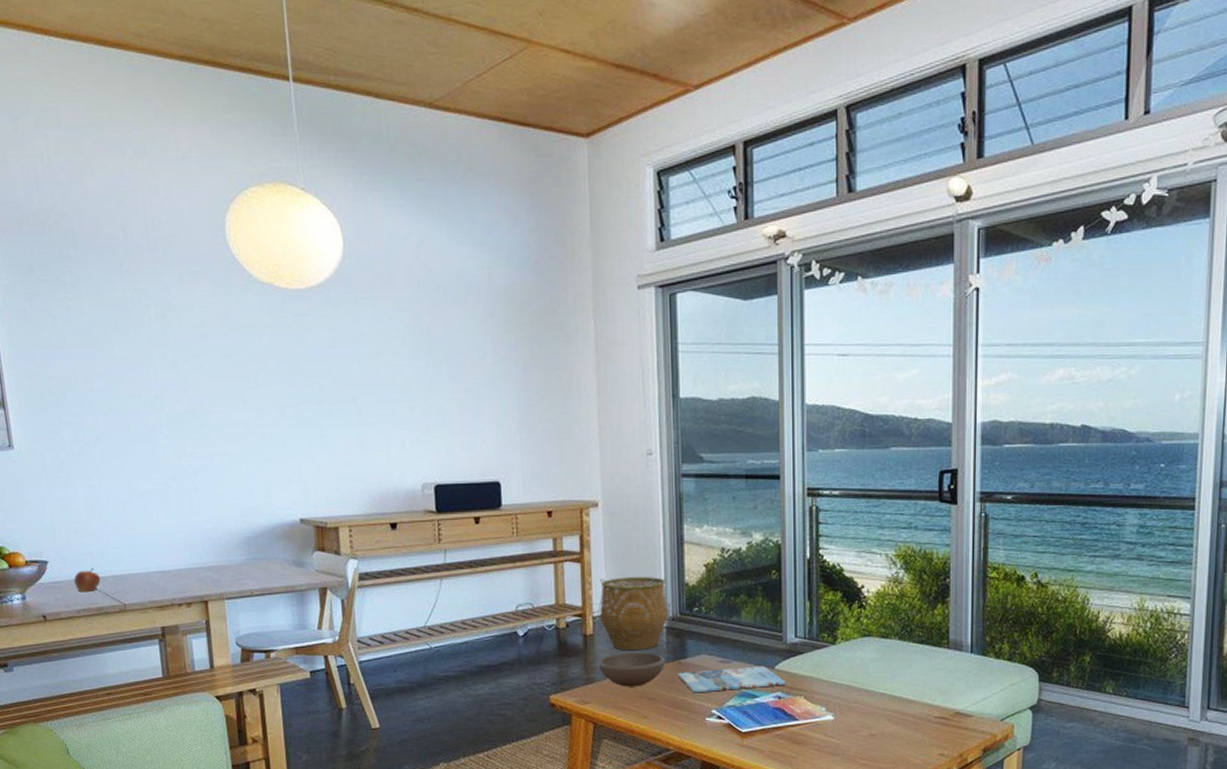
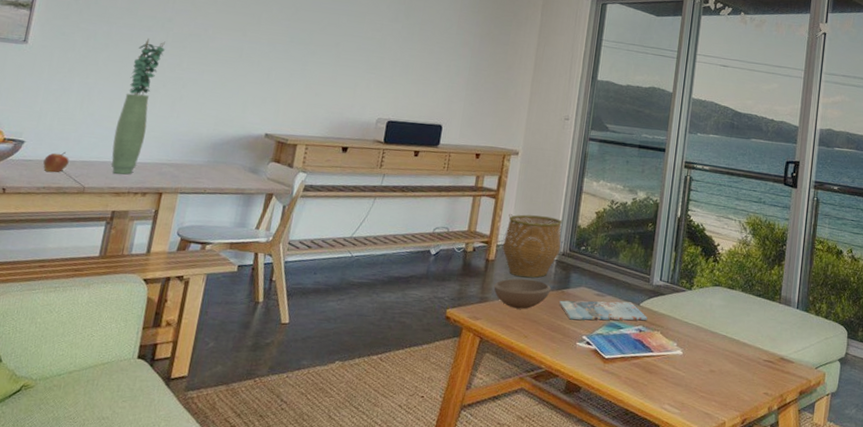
vase: none [132,423,172,587] -> present [111,38,165,176]

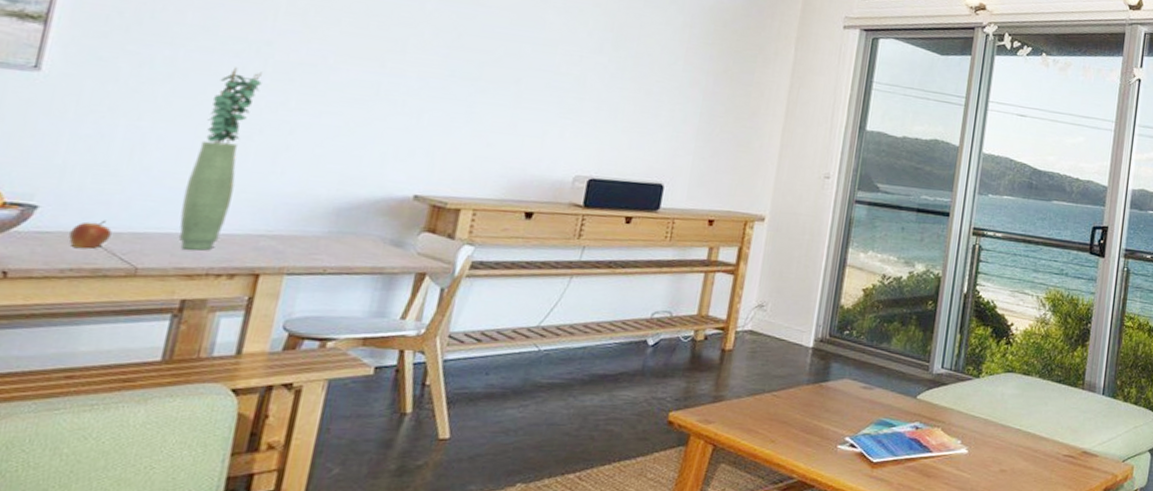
bowl: present [493,278,551,309] -> none [731,371,806,408]
basket: present [502,214,563,278] -> none [743,293,822,371]
magazine: present [559,300,648,321] -> none [816,394,927,419]

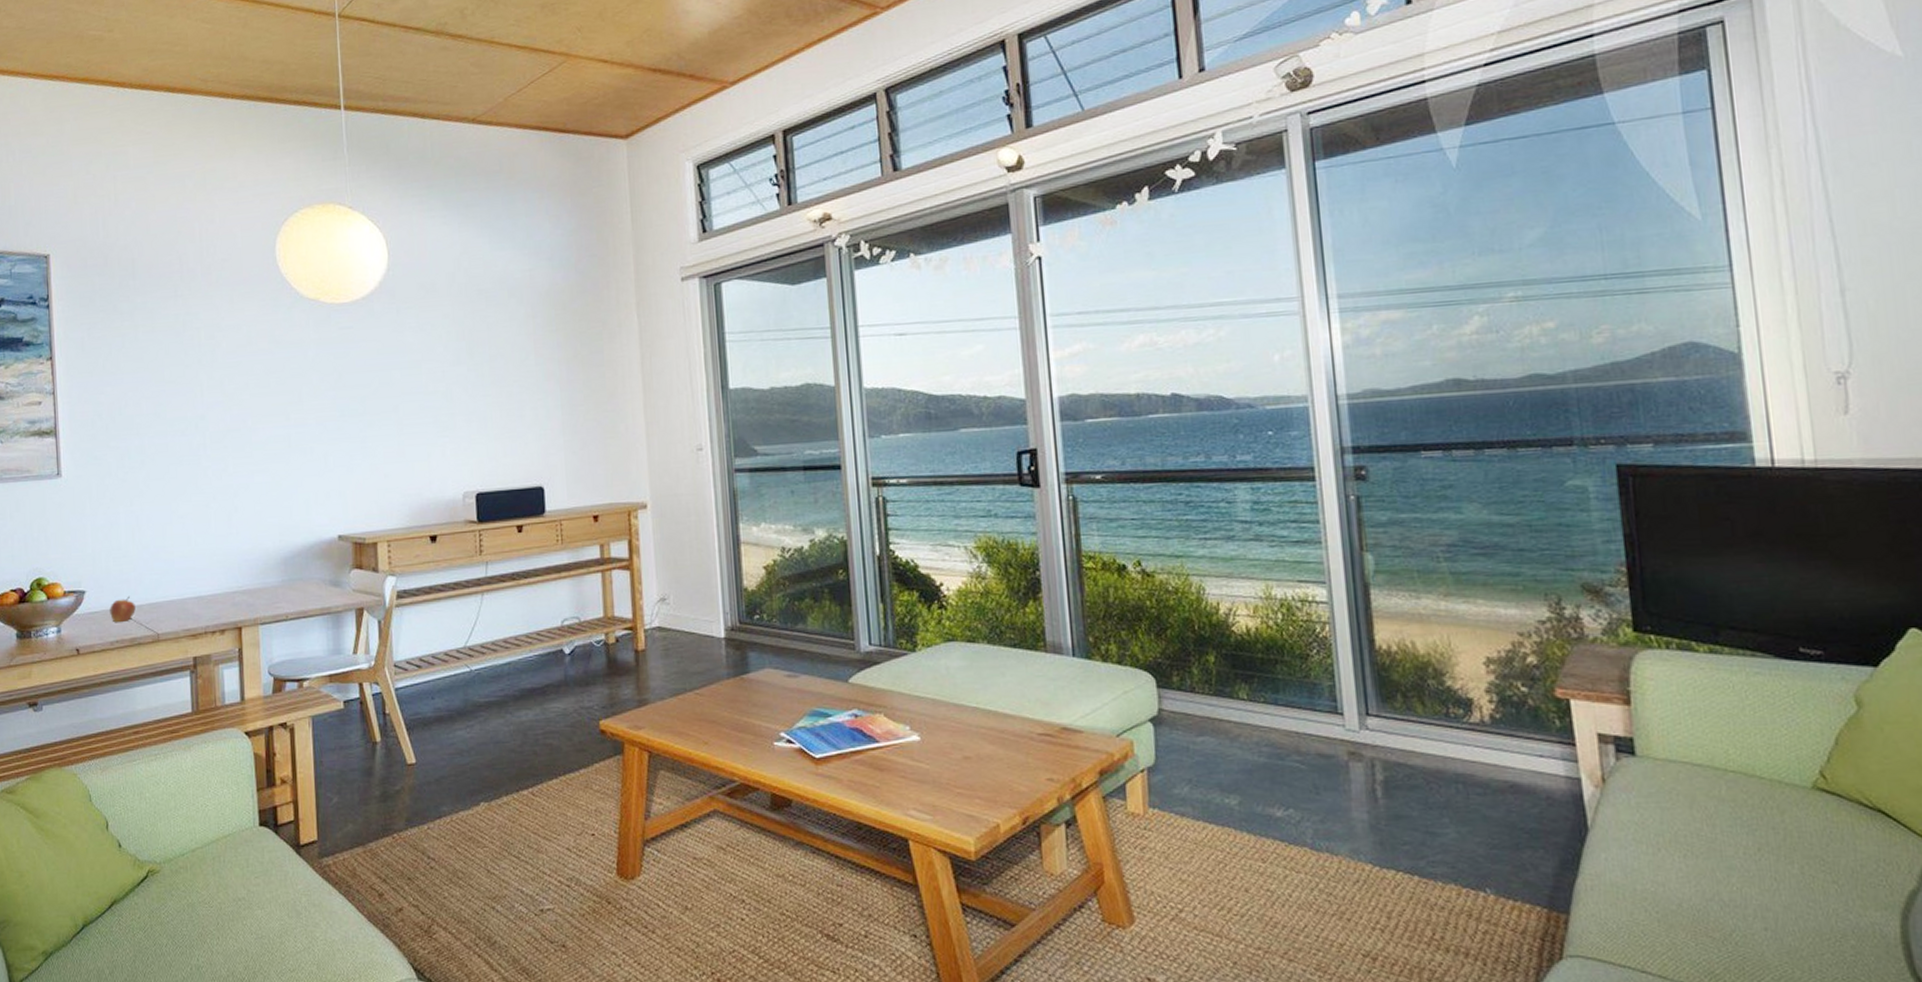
vase: present [179,67,262,252] -> none [174,444,208,614]

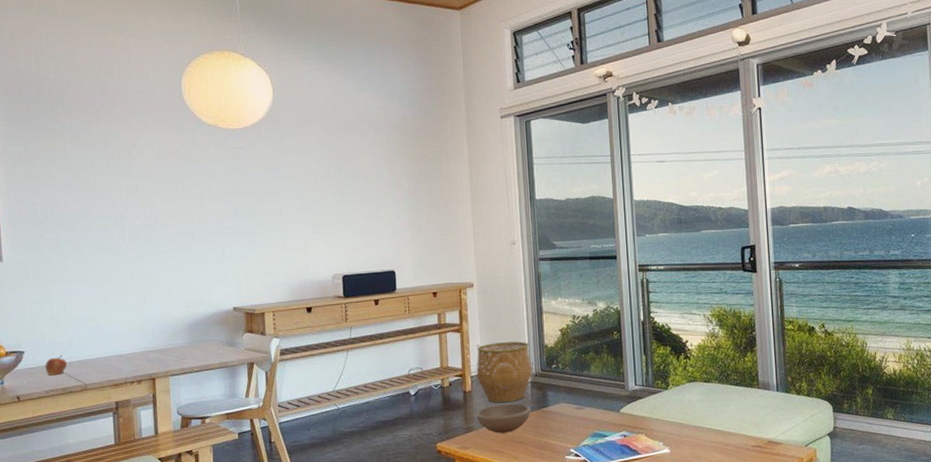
basket: none [651,582,728,667] -> present [476,341,533,403]
bowl: none [651,668,726,709] -> present [476,403,531,433]

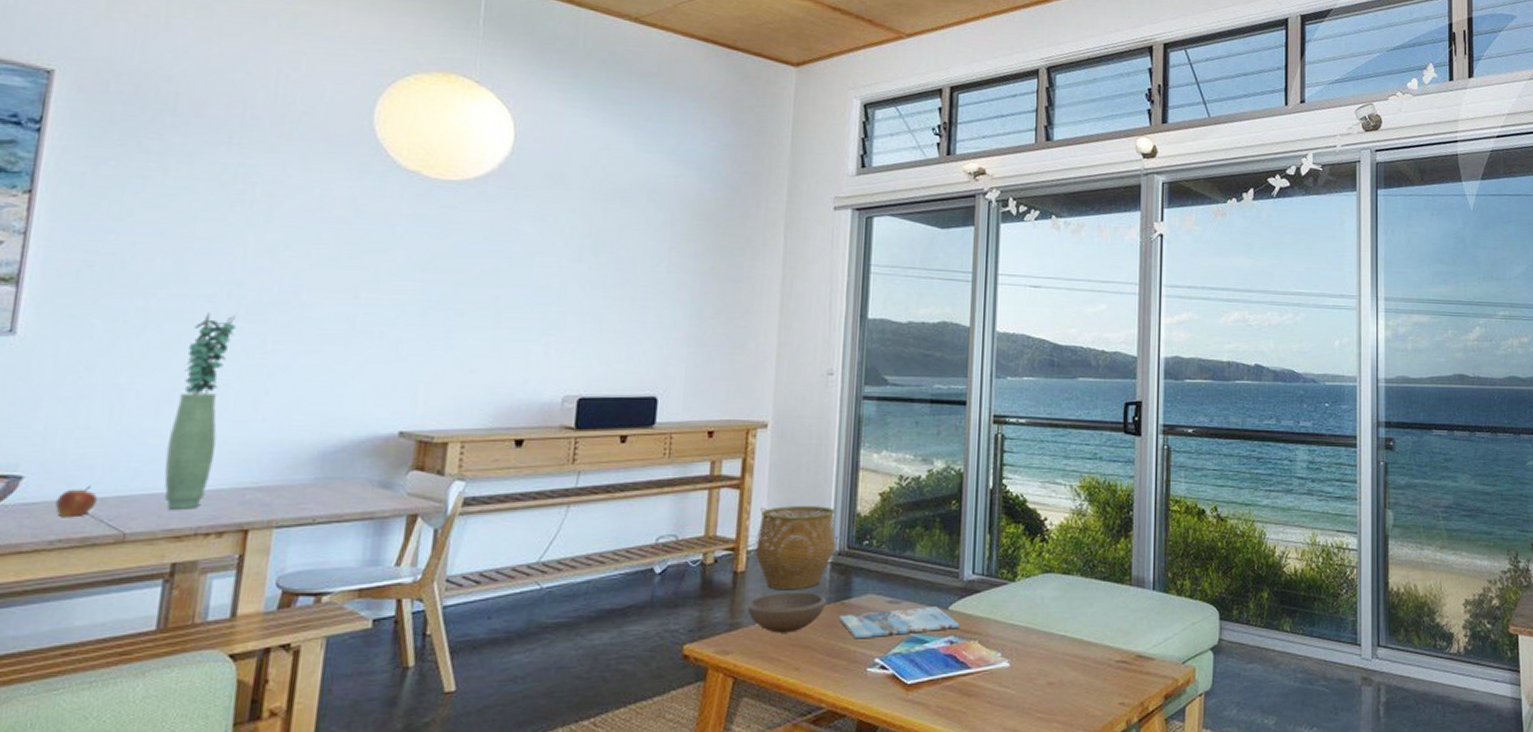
vase: none [99,237,127,369] -> present [164,312,236,511]
magazine: none [541,410,630,436] -> present [839,607,961,639]

